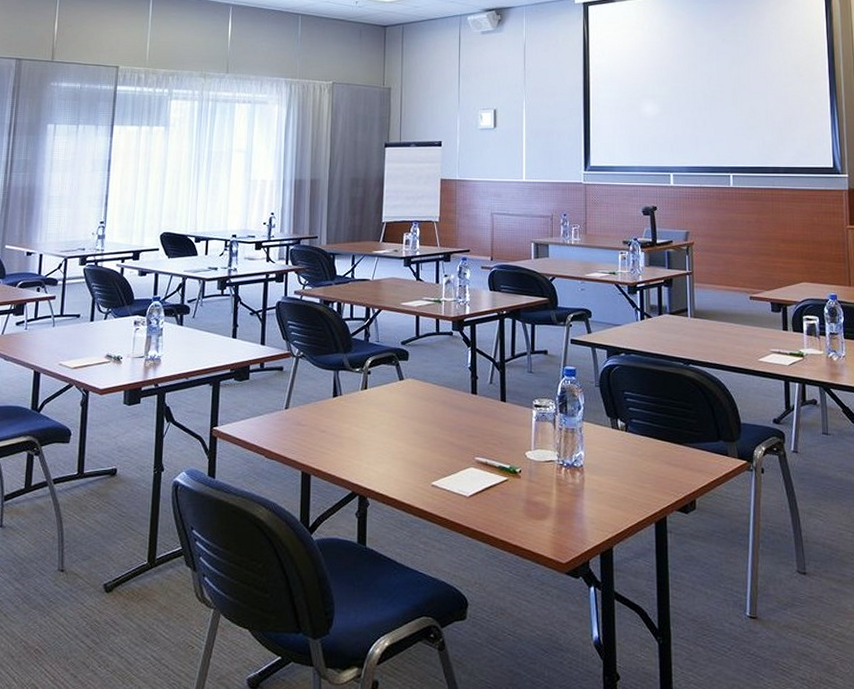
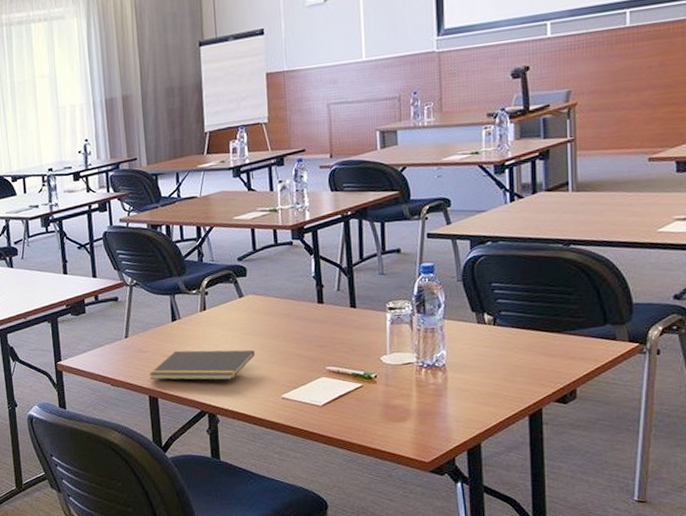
notepad: none [305,427,410,462] -> present [149,350,256,381]

